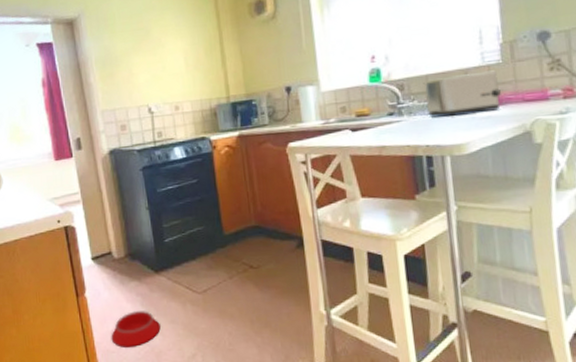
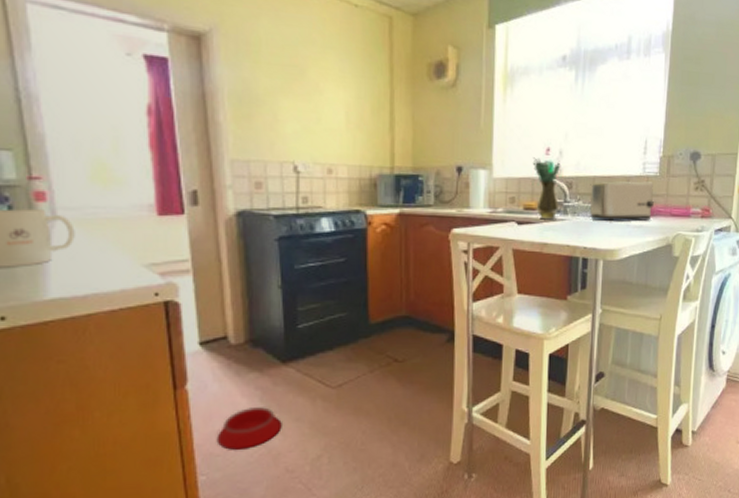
vase: none [358,65,392,124] -> present [532,157,561,220]

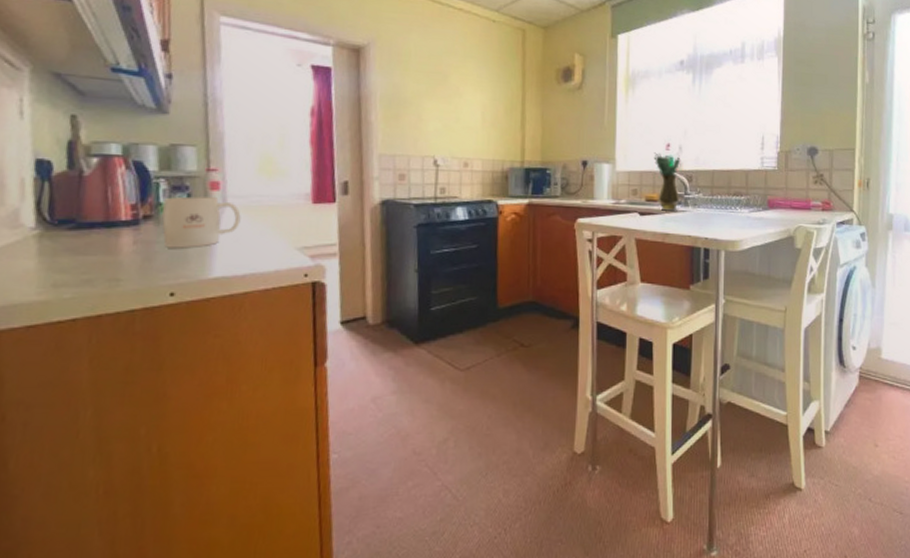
pet bowl: present [216,407,282,450] -> none [350,387,412,429]
toaster: present [590,181,654,221] -> none [710,175,773,213]

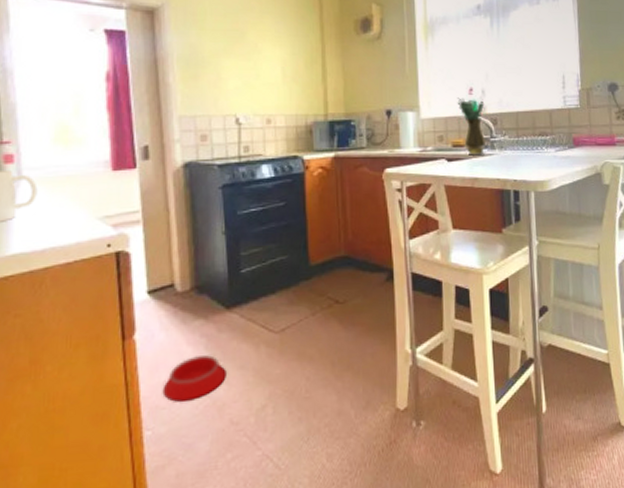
pet bowl: none [350,387,412,429] -> present [162,355,226,402]

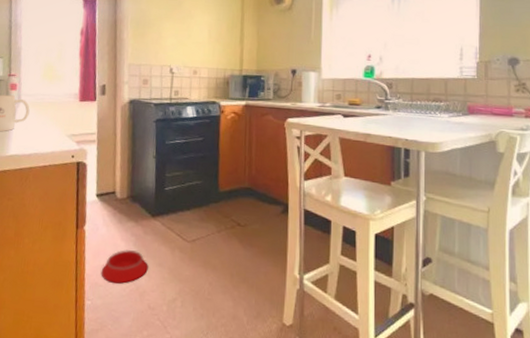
vase: present [457,98,486,155] -> none [356,62,382,114]

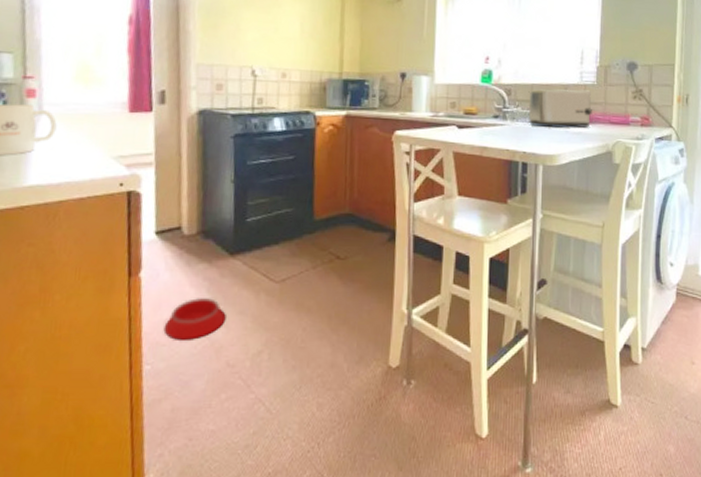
toaster: none [410,83,473,118] -> present [529,89,592,128]

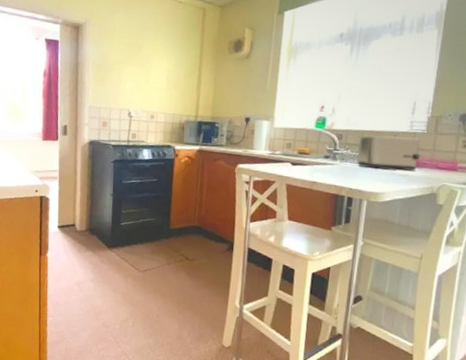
pet bowl: present [163,298,226,340] -> none [61,275,104,305]

